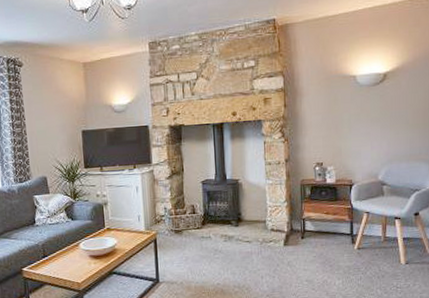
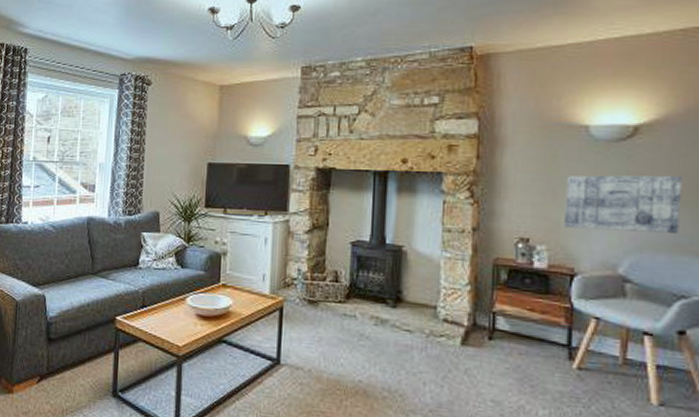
wall art: none [344,106,414,152] -> present [564,175,683,233]

